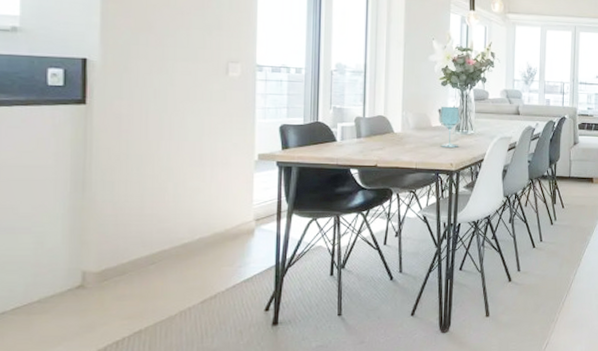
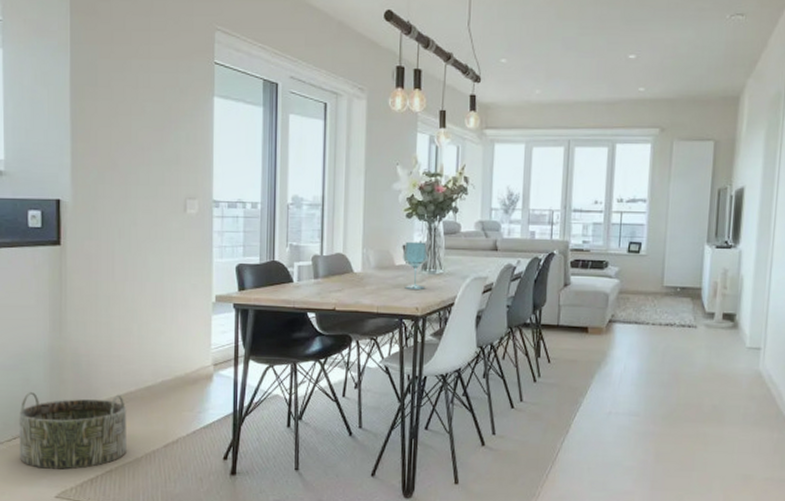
basket: none [28,253,160,335] -> present [18,392,127,469]

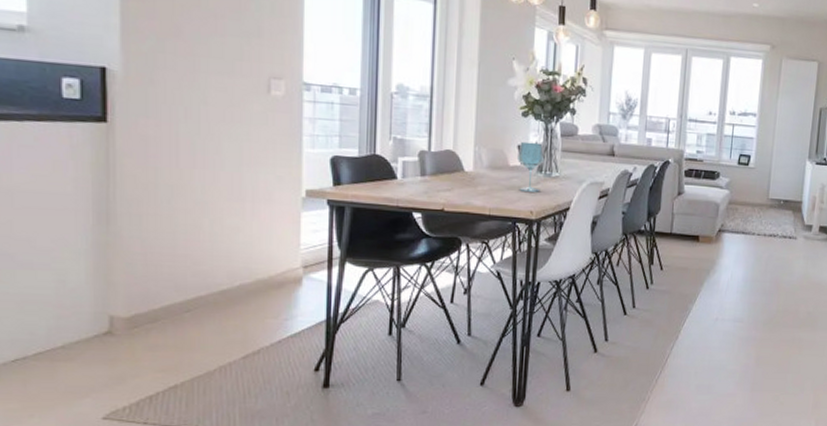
basket: present [18,392,127,469] -> none [51,296,196,386]

